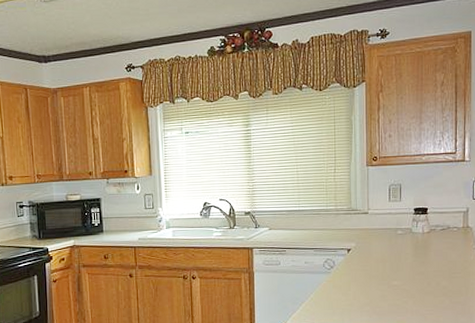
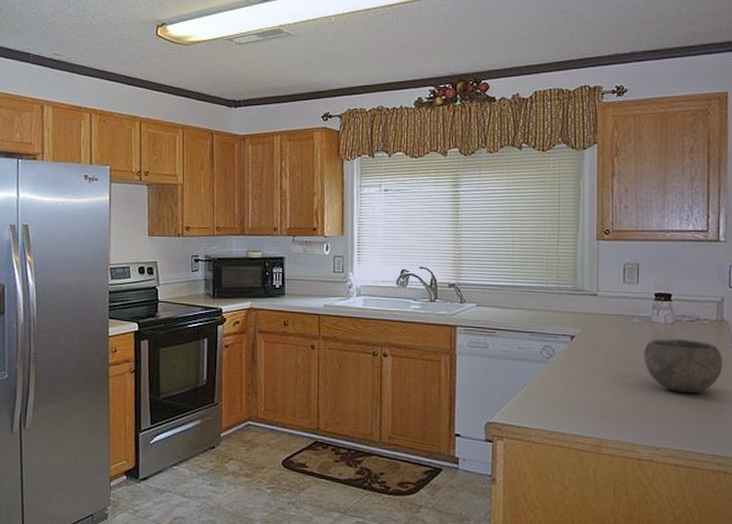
bowl: none [406,245,468,289] -> present [643,338,723,393]

